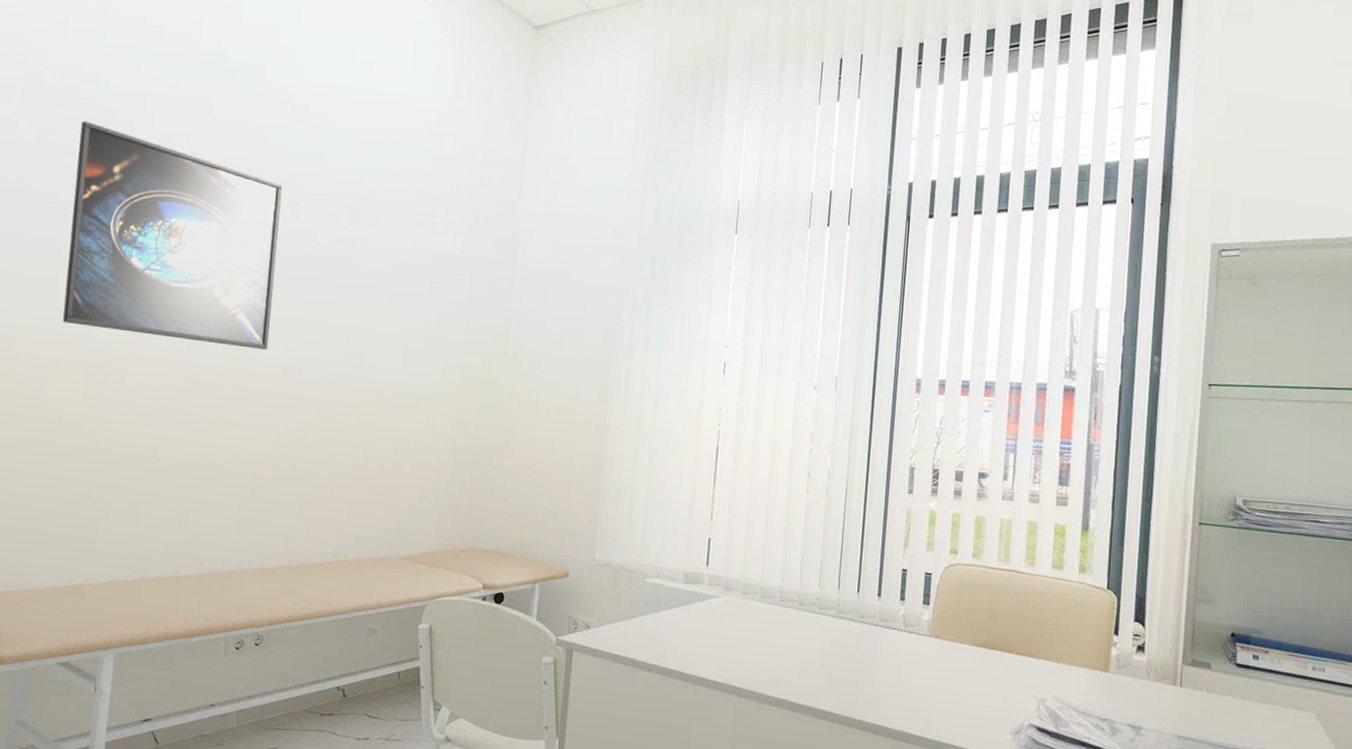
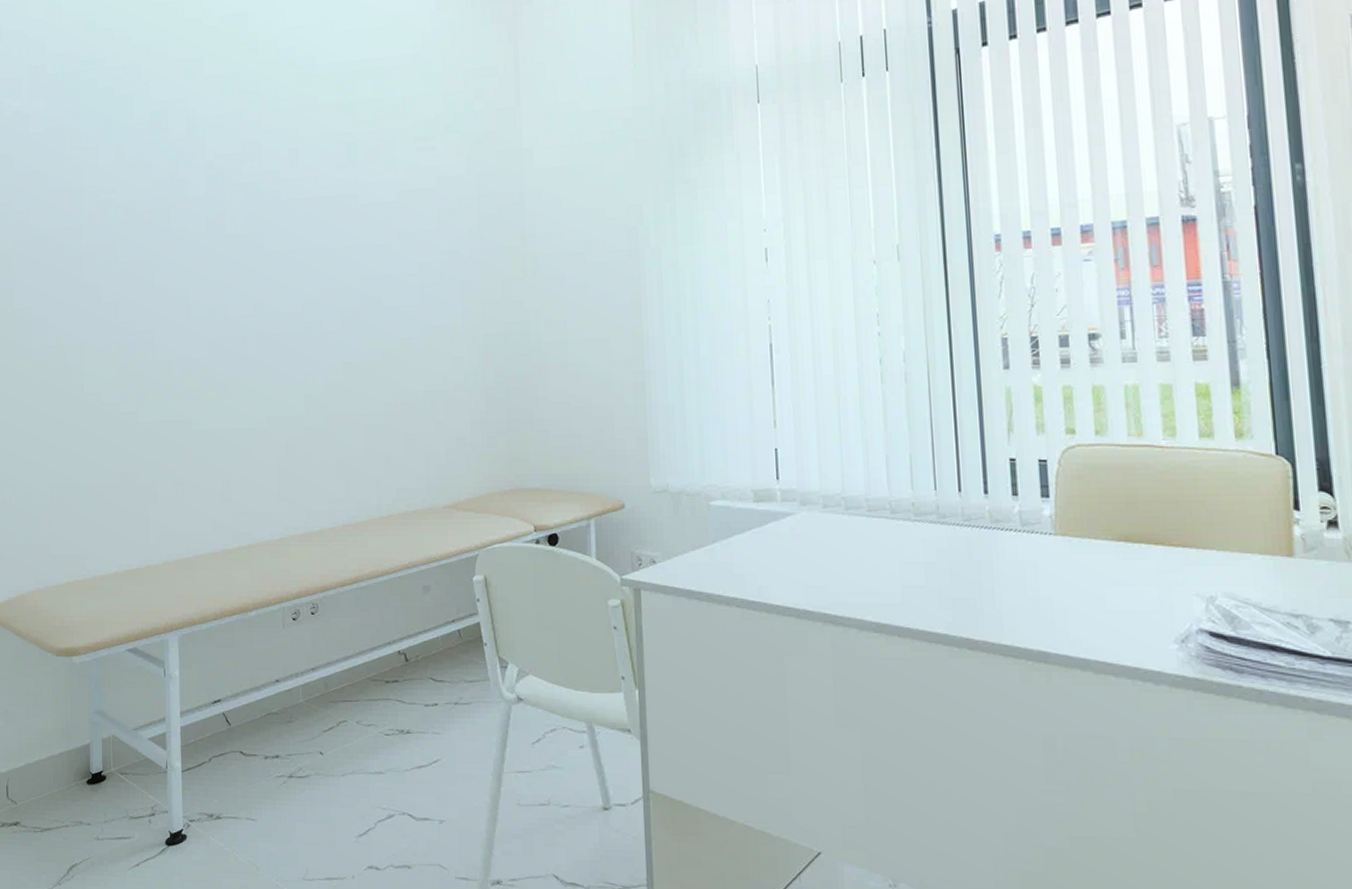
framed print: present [62,121,283,350] -> none [84,102,286,307]

